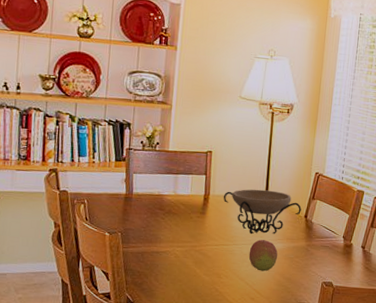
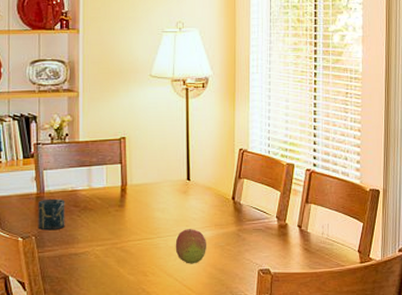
cup: none [124,200,152,229] -> present [38,198,65,231]
decorative bowl: present [223,189,301,235] -> none [141,173,228,224]

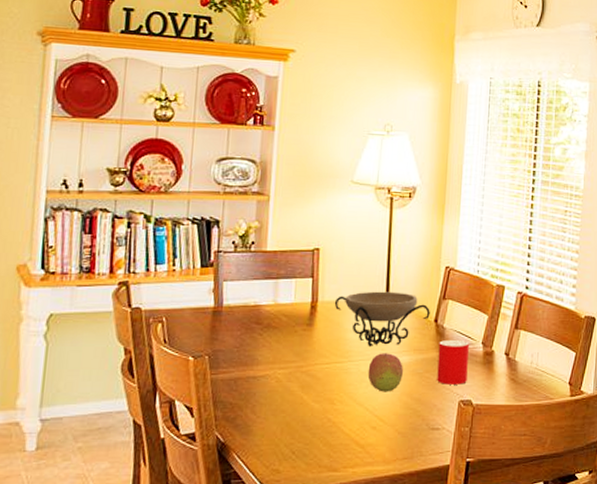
cup: present [38,198,65,231] -> none [212,313,246,350]
decorative bowl: none [141,173,228,224] -> present [334,291,430,347]
cup: none [237,214,265,256] -> present [437,339,469,385]

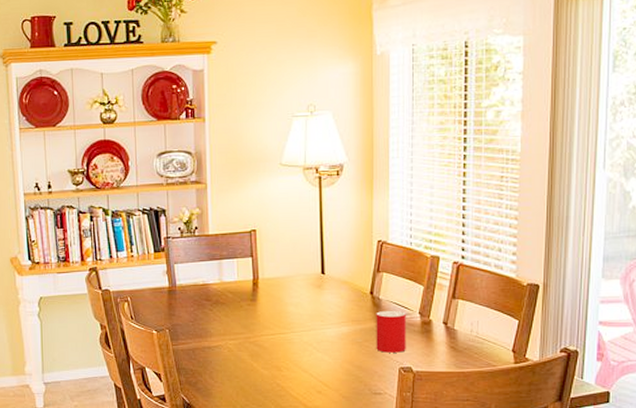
decorative bowl: present [334,291,430,347] -> none [274,267,365,319]
fruit: present [368,353,404,392] -> none [310,324,344,360]

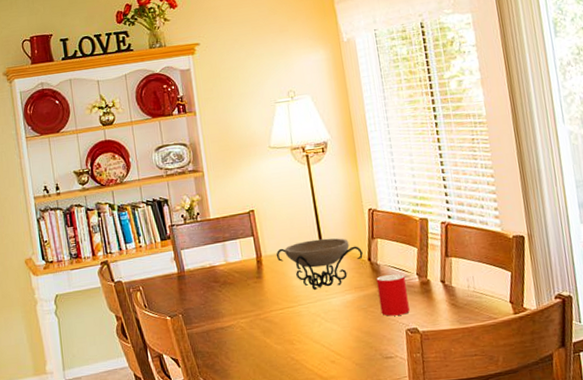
decorative bowl: none [274,267,365,319] -> present [276,238,363,291]

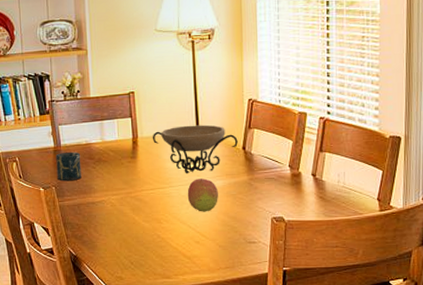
cup: none [180,276,208,308] -> present [56,151,82,181]
fruit: none [317,293,350,330] -> present [187,178,219,212]
cup: present [376,274,410,316] -> none [248,164,278,204]

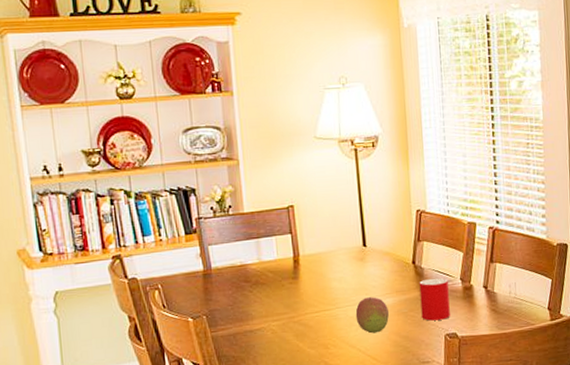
cup: present [56,151,82,181] -> none [206,274,237,309]
decorative bowl: present [152,124,238,174] -> none [315,239,407,293]
cup: none [248,164,278,204] -> present [419,278,450,321]

